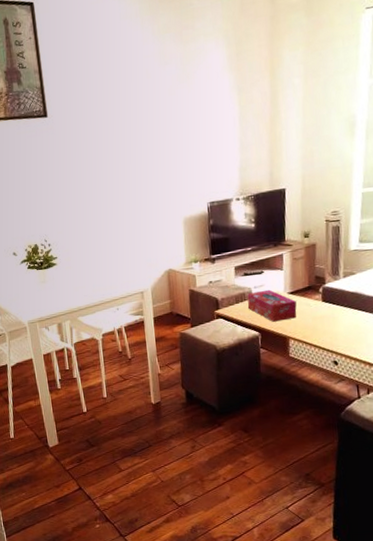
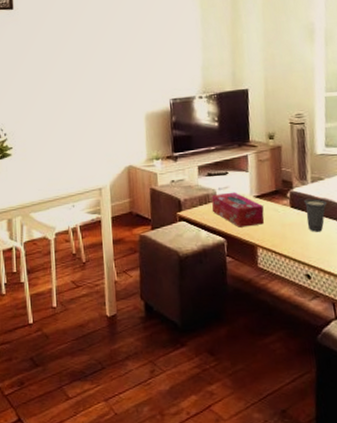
cup: none [335,292,358,323] -> present [304,198,328,232]

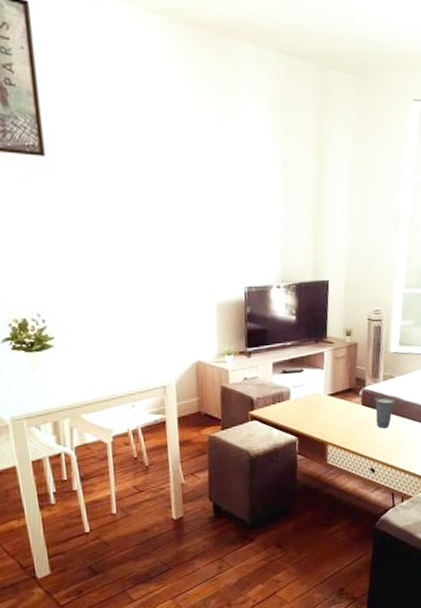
tissue box: present [211,192,265,228] -> none [285,390,336,426]

